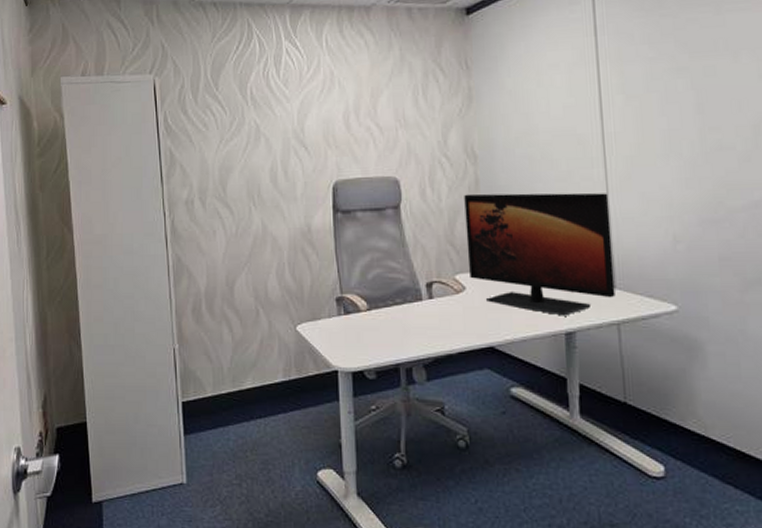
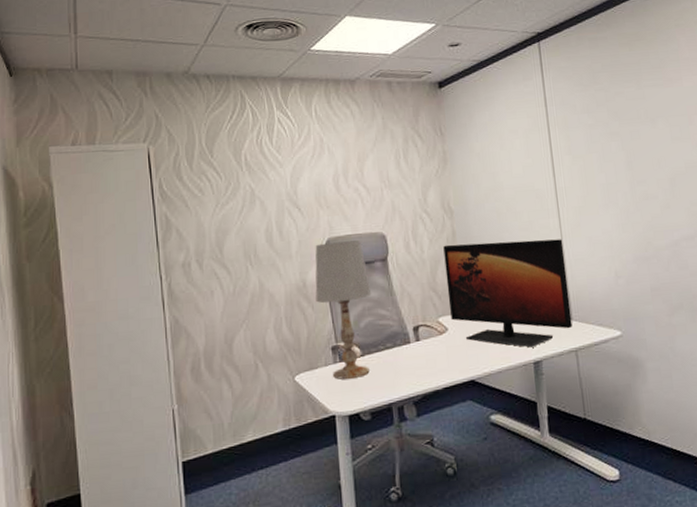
table lamp: none [320,184,381,333] -> present [315,240,372,380]

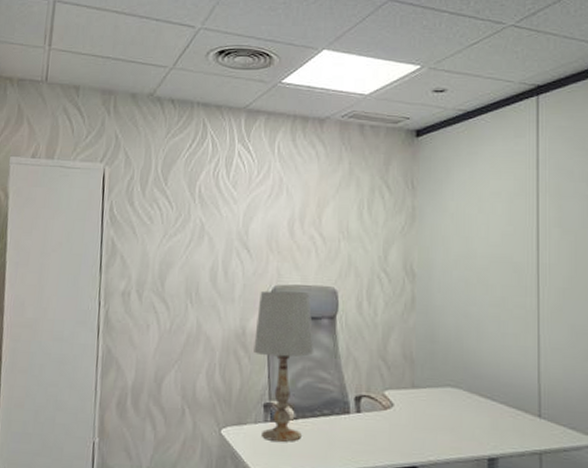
monitor: present [443,239,573,348] -> none [398,311,539,441]

